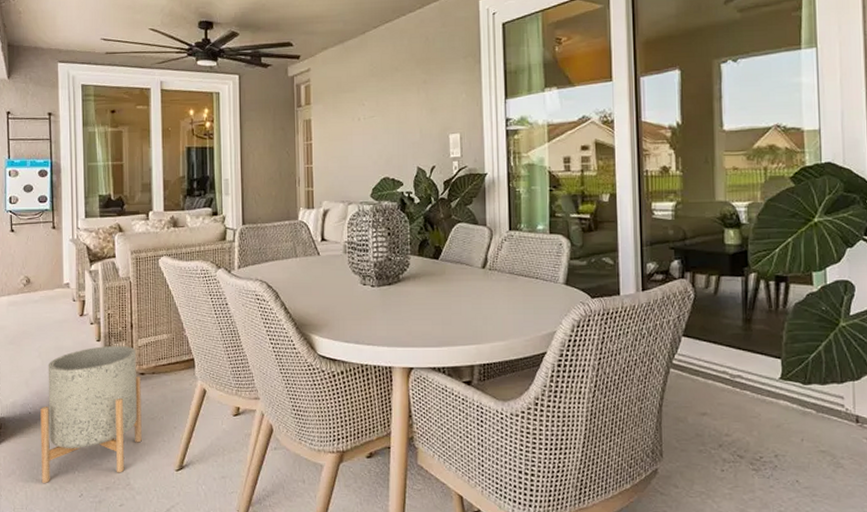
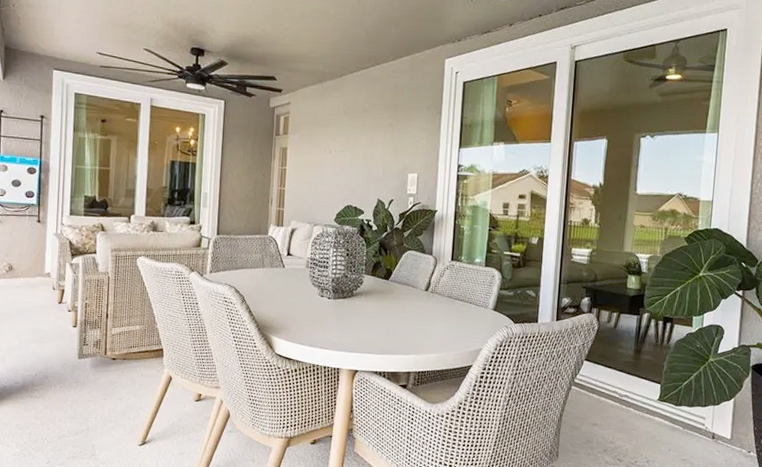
planter: present [40,345,142,484] -> none [11,332,112,451]

